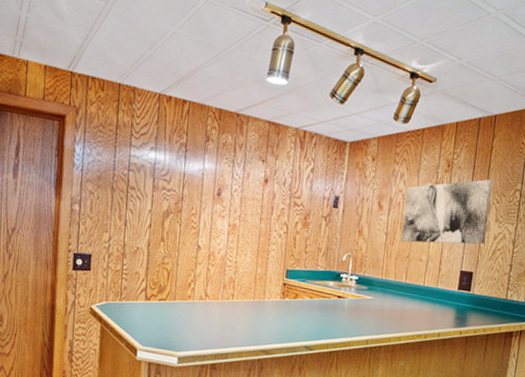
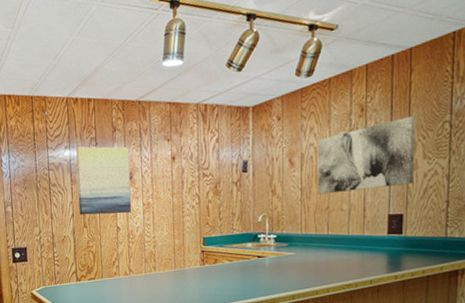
wall art: none [158,150,220,233] -> present [76,146,131,215]

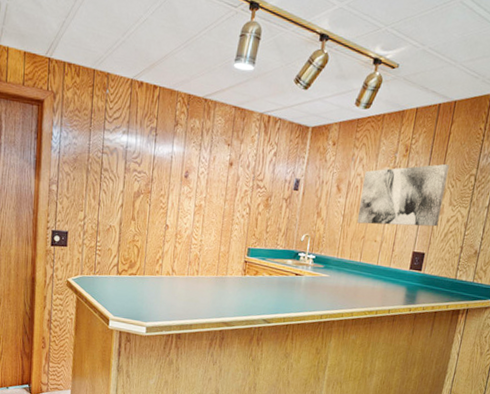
wall art: present [76,146,131,215] -> none [129,134,188,213]

